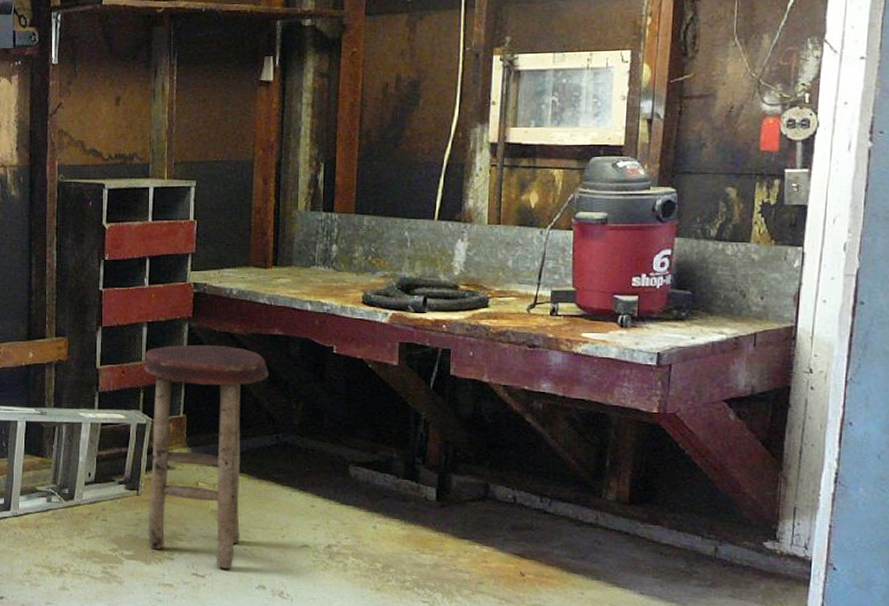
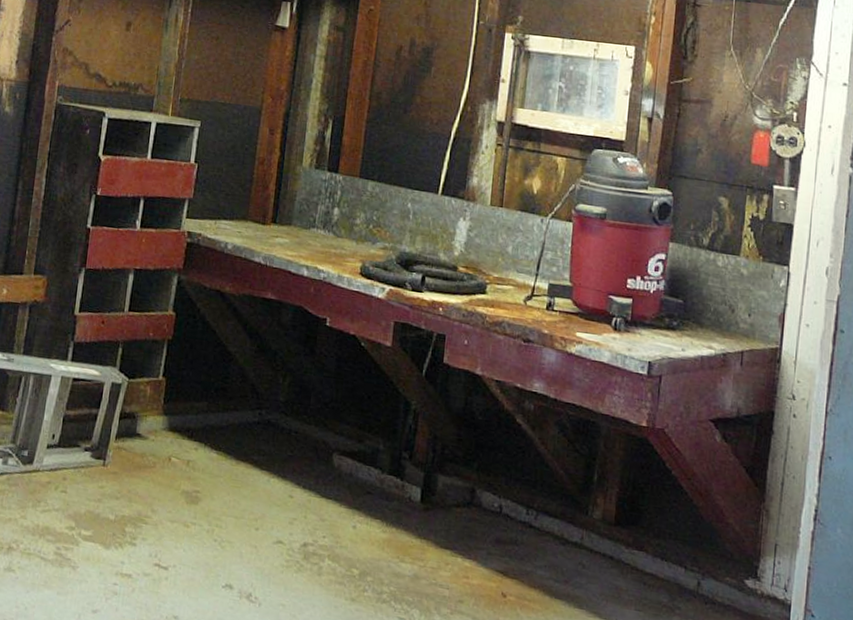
stool: present [143,344,268,569] -> none [110,298,257,562]

